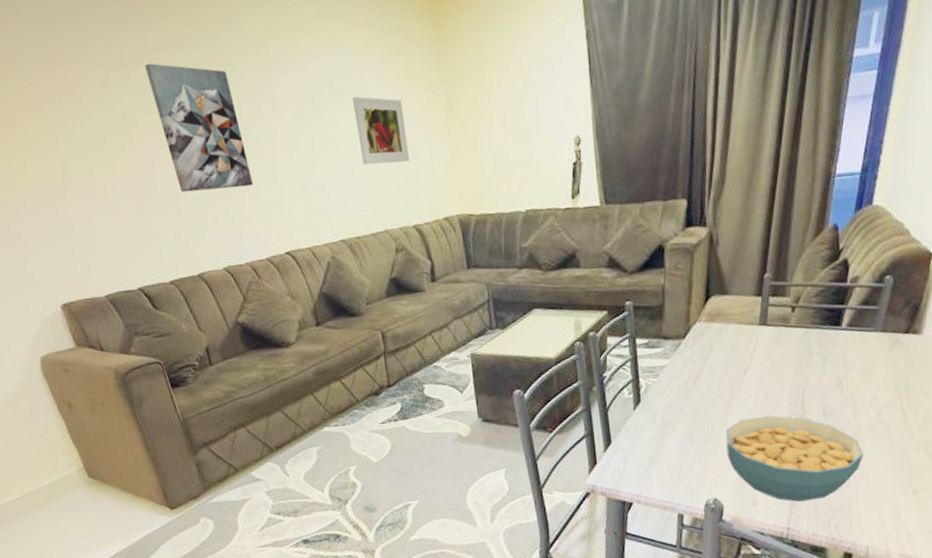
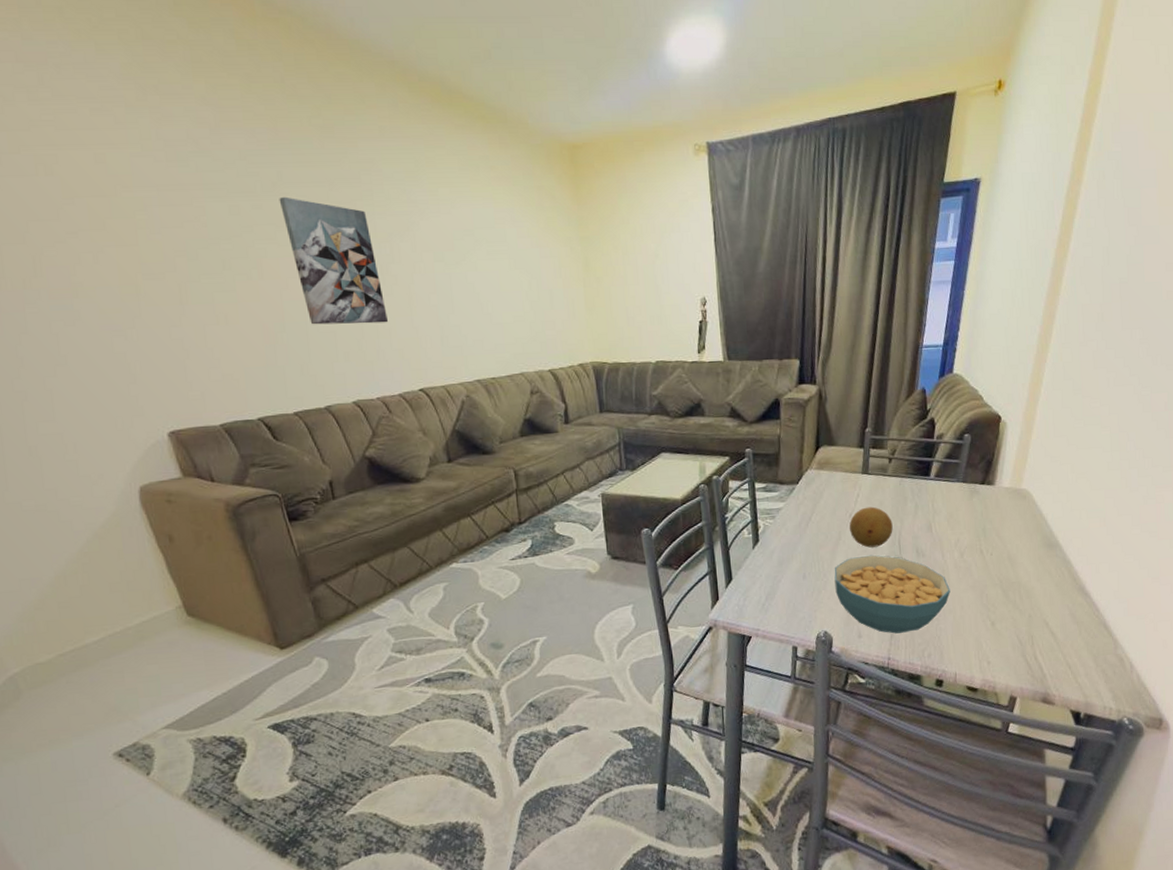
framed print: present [352,96,409,165] -> none [493,246,546,311]
fruit: none [744,362,796,408] -> present [849,506,893,548]

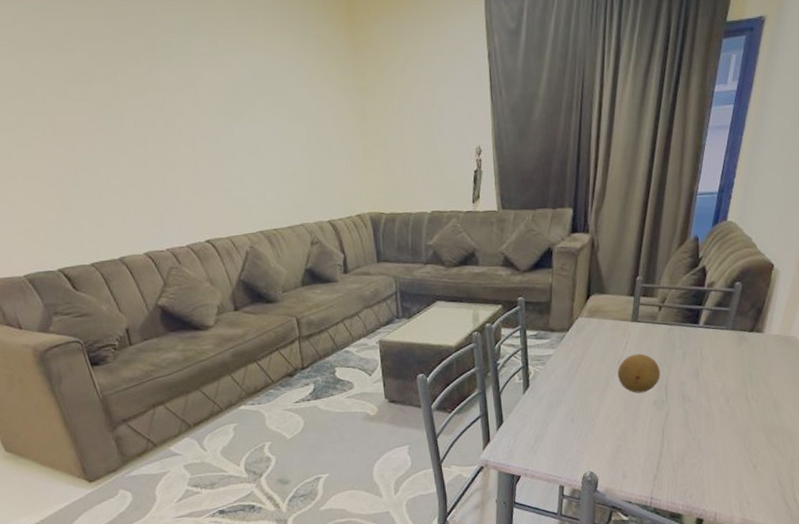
wall art: present [279,196,389,325] -> none [66,51,175,179]
cereal bowl: present [834,554,951,634] -> none [601,400,714,475]

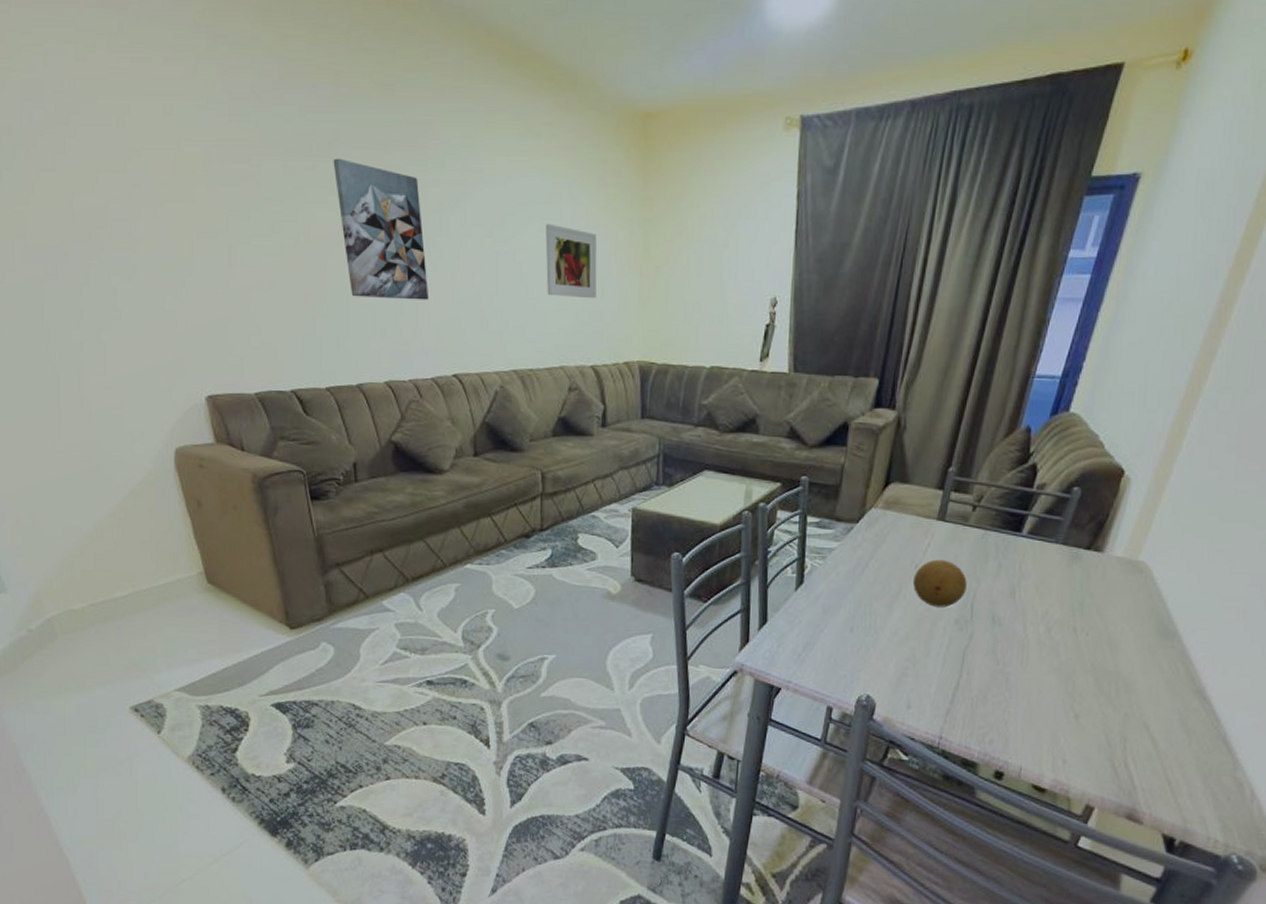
wall art: none [66,51,175,179] -> present [333,158,429,300]
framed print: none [272,97,325,162] -> present [545,223,597,299]

